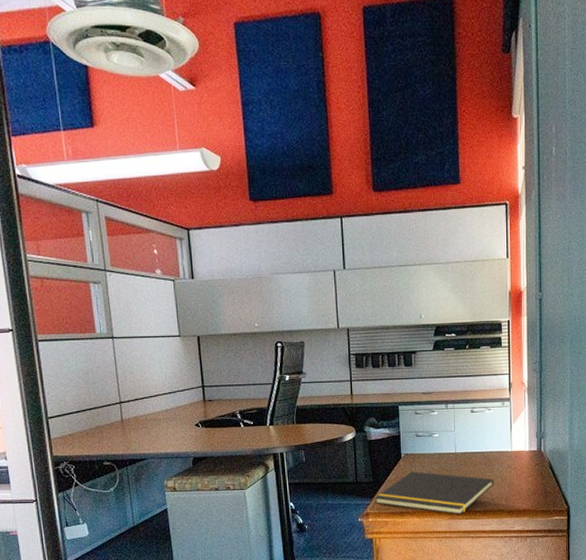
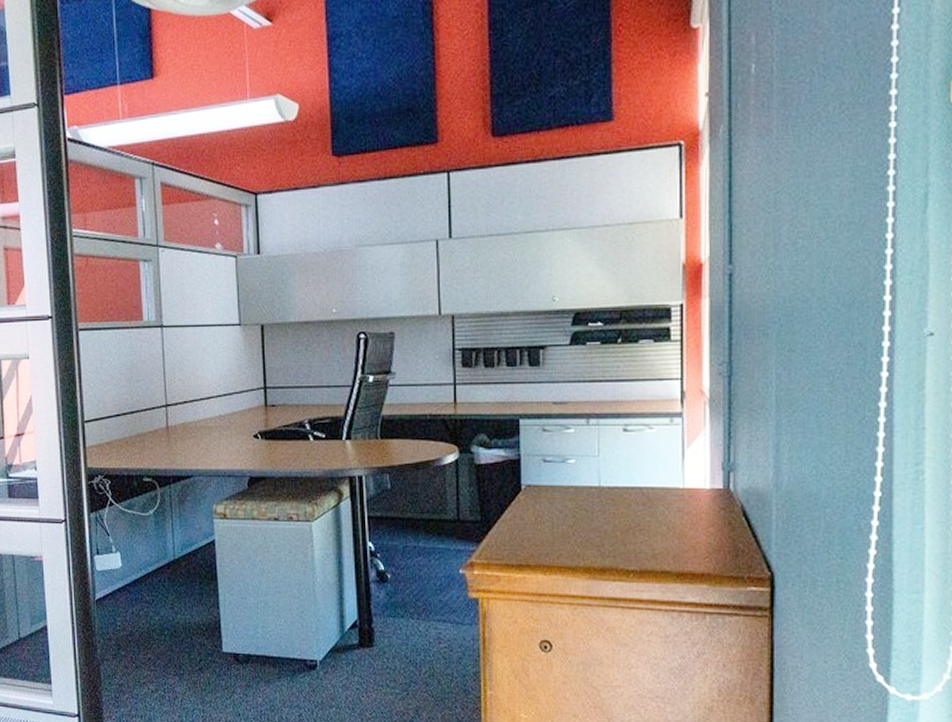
notepad: present [375,471,495,515] -> none [483,509,657,574]

